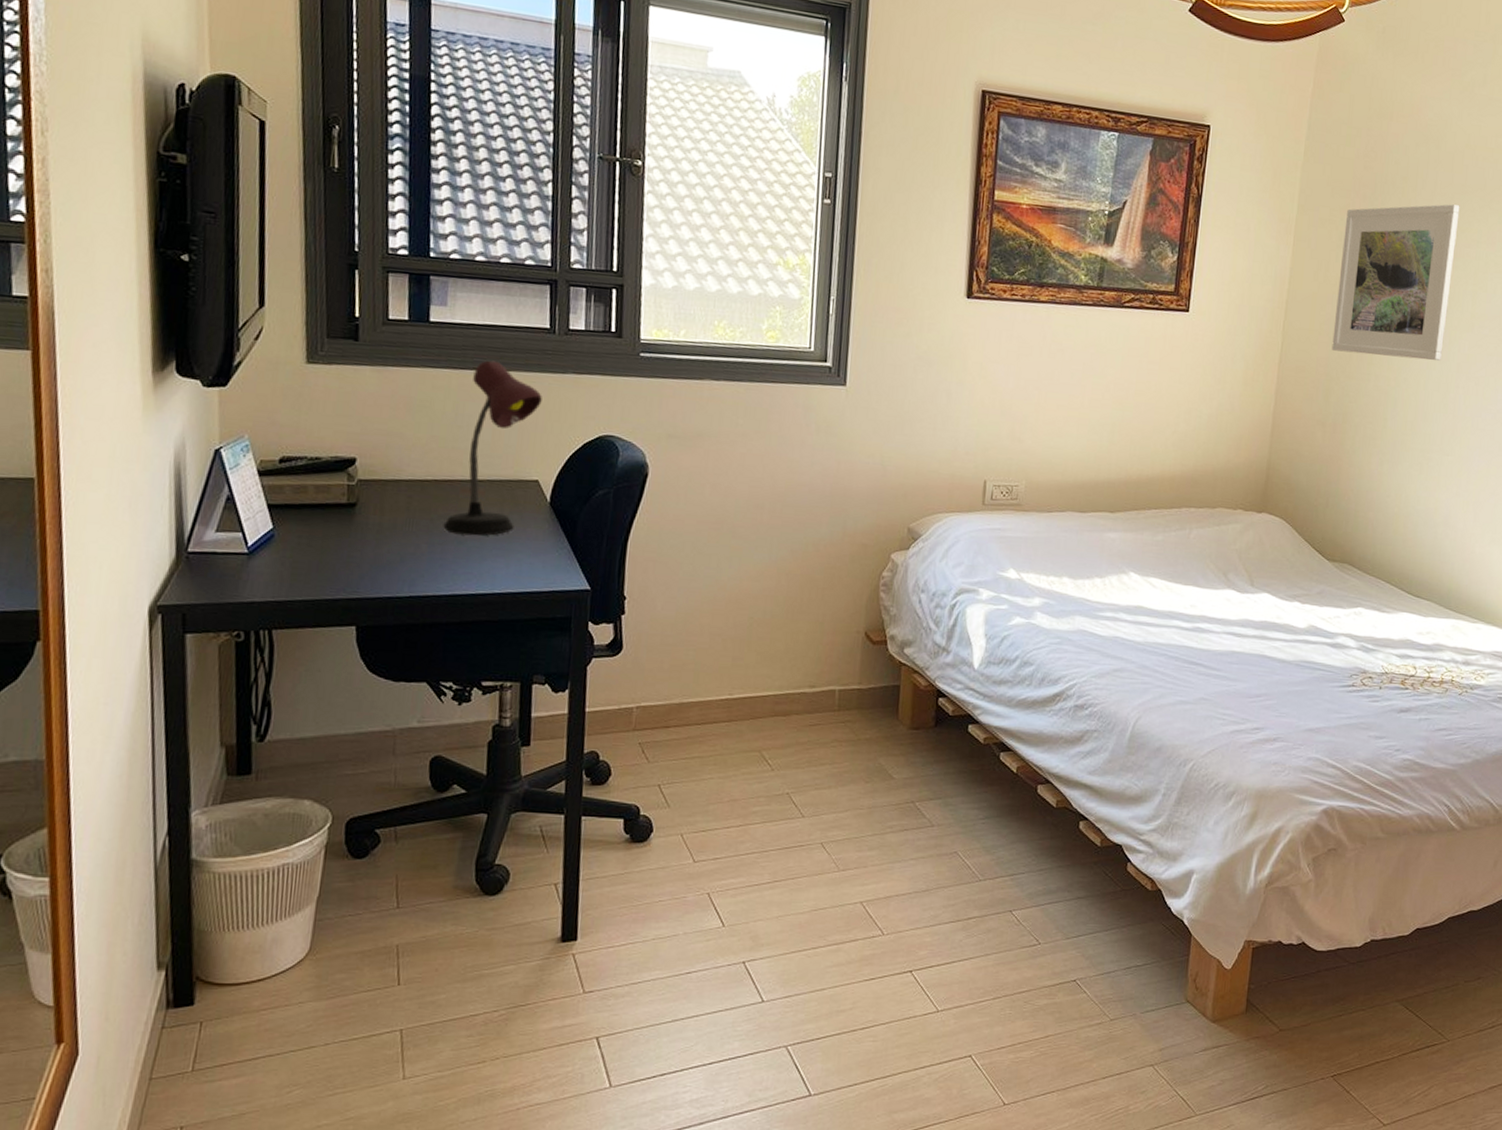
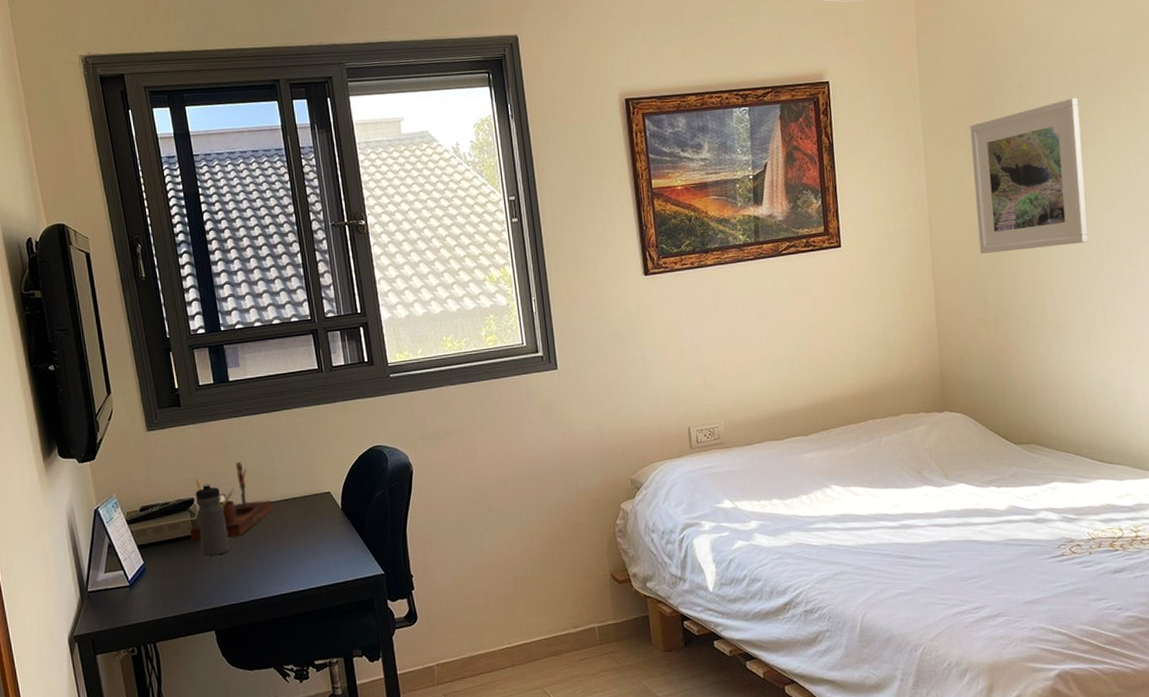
desk organizer: none [343,423,461,516] -> present [189,462,273,542]
water bottle: none [356,443,395,535] -> present [195,484,229,556]
desk lamp: present [443,360,542,536] -> none [265,402,322,546]

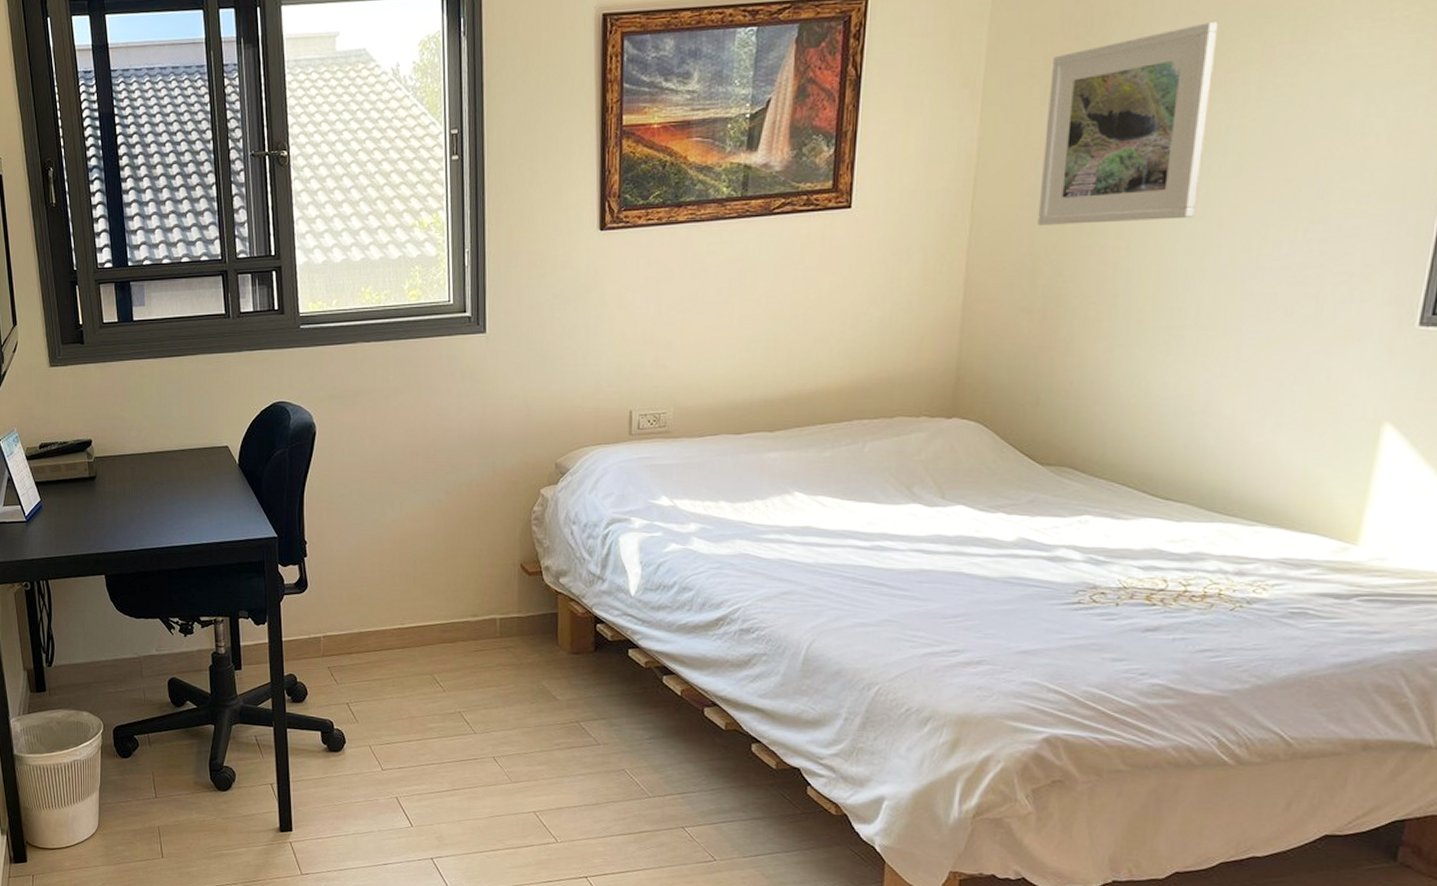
desk organizer: present [189,462,273,542] -> none [86,406,169,484]
water bottle: present [195,484,229,556] -> none [94,427,123,500]

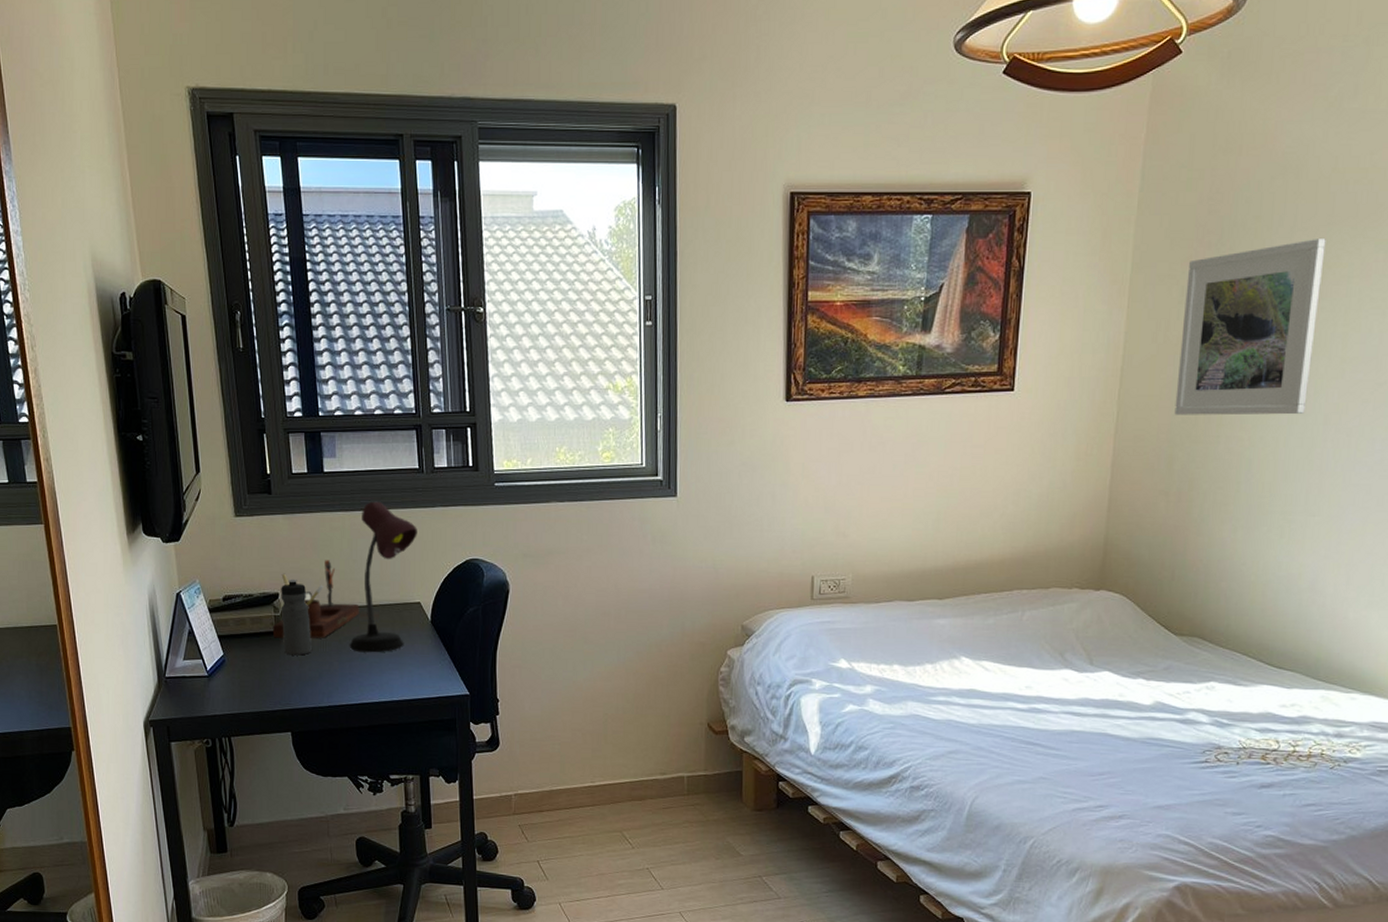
desk organizer: none [86,406,169,484] -> present [272,560,359,638]
water bottle: none [94,427,123,500] -> present [281,580,312,656]
desk lamp: none [159,347,224,497] -> present [349,501,417,653]

